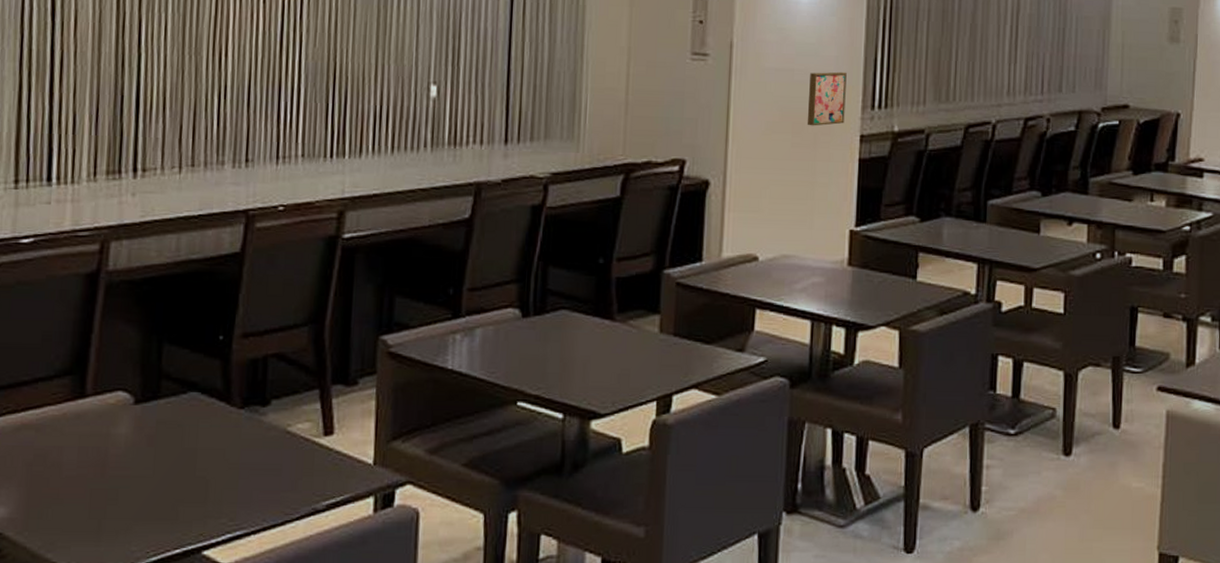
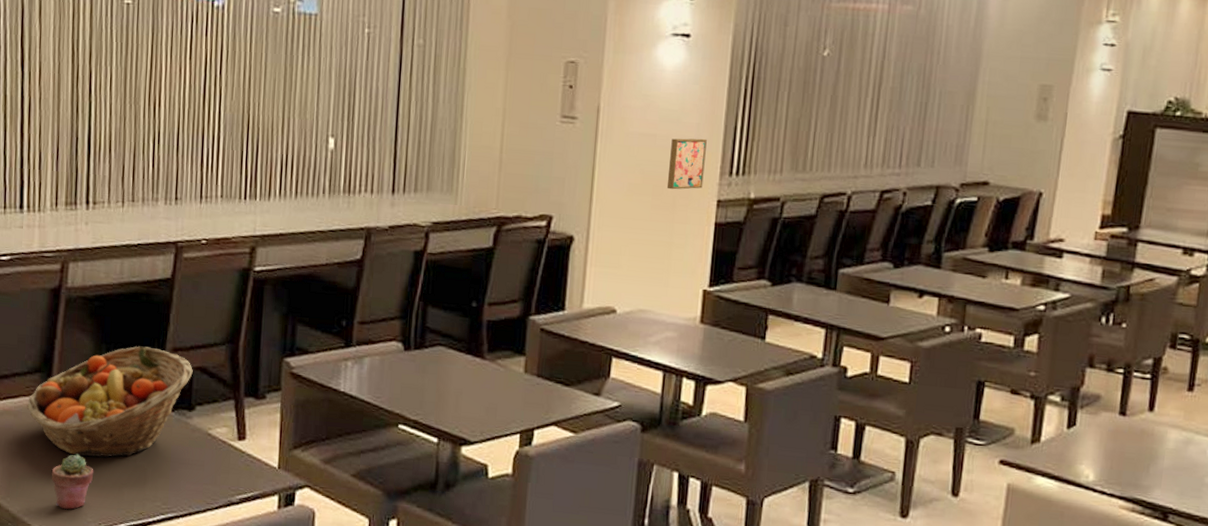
fruit basket: none [52,334,268,472] -> present [27,346,193,457]
potted succulent: none [84,470,141,540] -> present [51,454,94,510]

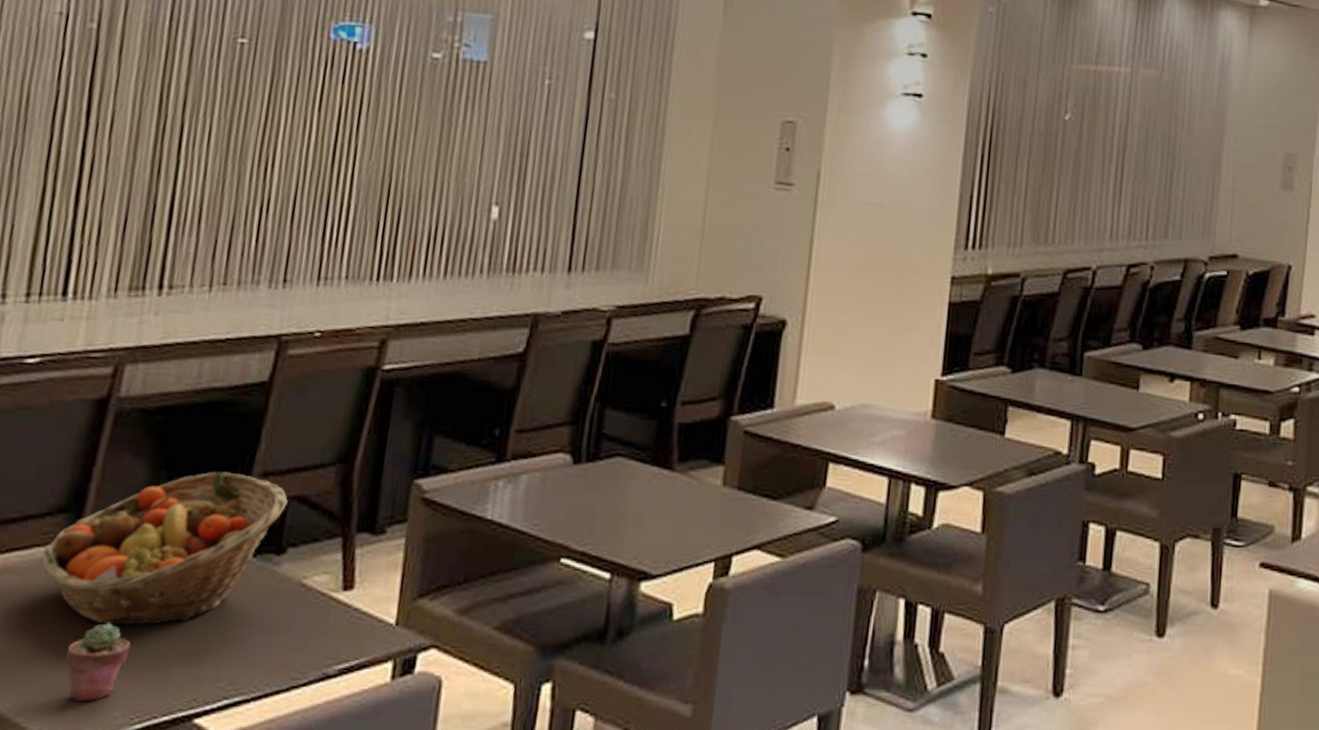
wall art: present [666,138,707,190] -> none [894,207,940,266]

